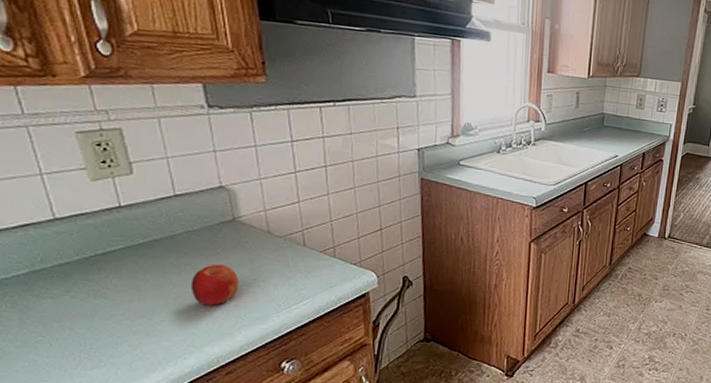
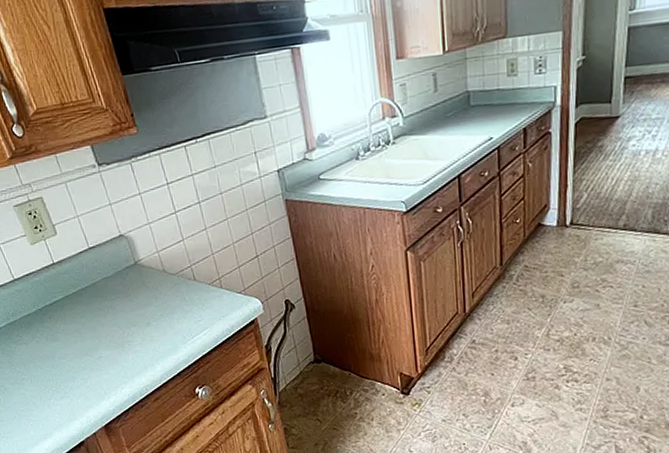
fruit: present [190,264,240,306] -> none [114,304,151,342]

